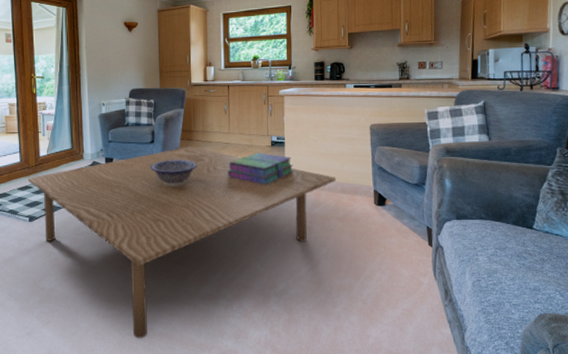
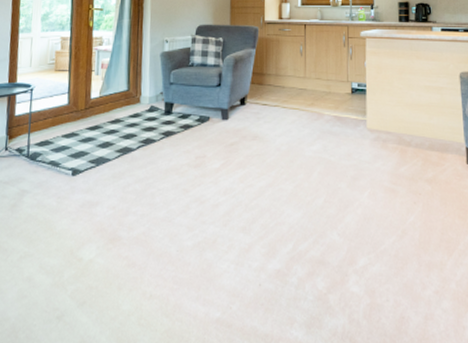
coffee table: present [28,146,336,339] -> none [75,91,423,326]
decorative bowl: present [150,160,198,186] -> none [215,106,269,138]
stack of books: present [228,152,293,185] -> none [302,101,375,138]

